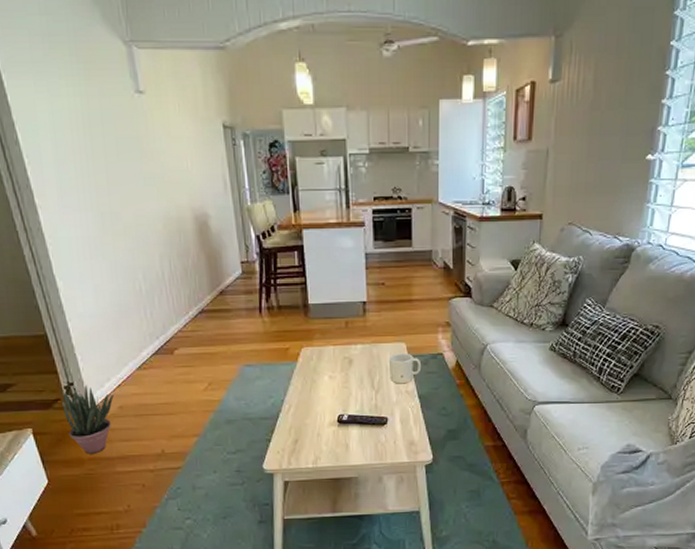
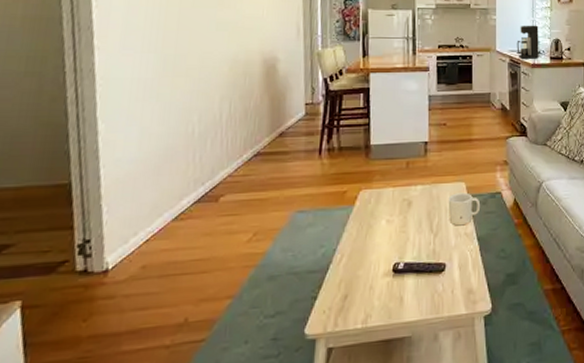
potted plant: present [62,385,114,454] -> none [69,242,138,330]
coffee maker: none [462,170,489,211] -> present [516,25,539,59]

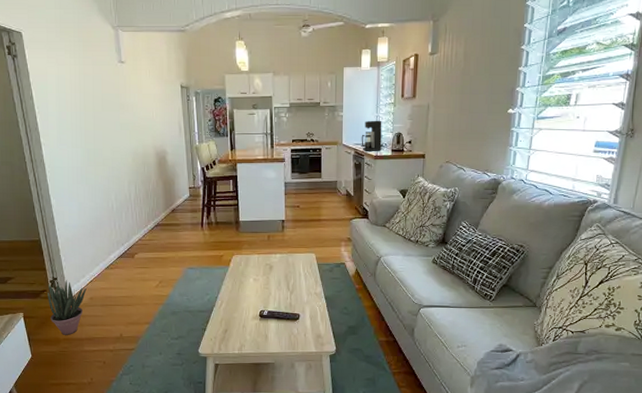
potted plant: none [69,242,138,330] -> present [48,280,87,335]
mug: present [448,192,481,226] -> none [301,261,328,287]

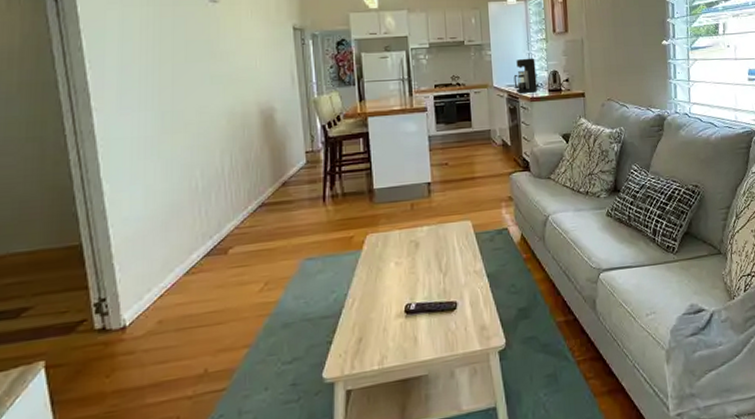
potted plant: present [48,280,87,335] -> none [89,299,153,386]

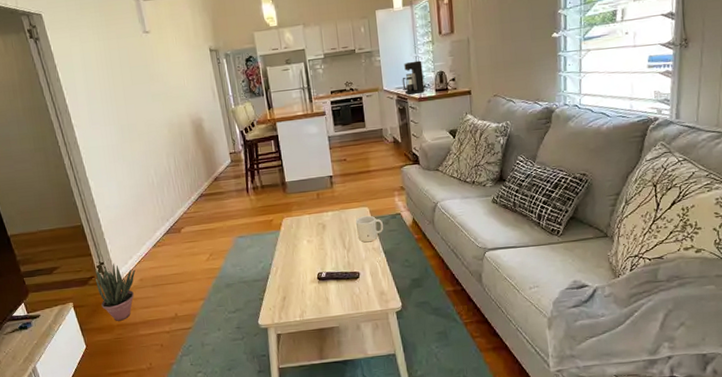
potted plant: none [89,299,153,386] -> present [96,263,136,321]
mug: none [455,230,488,264] -> present [355,215,384,243]

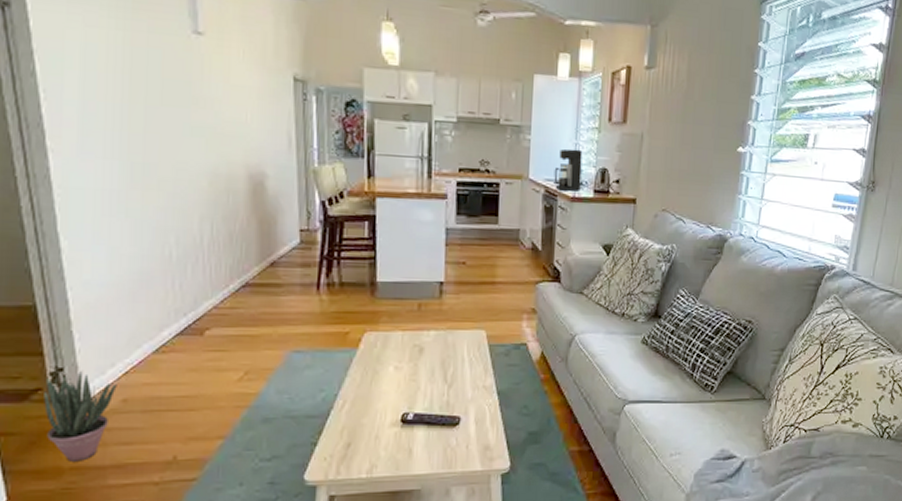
mug: present [355,215,384,243] -> none [464,341,503,378]

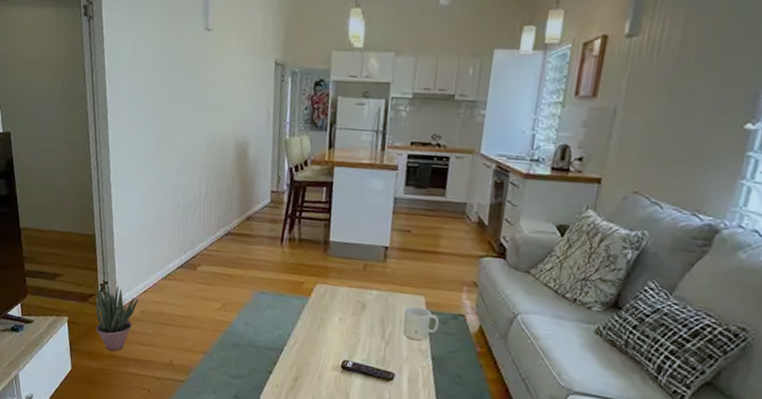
mug: none [464,341,503,378] -> present [402,306,440,341]
coffee maker: present [554,148,583,191] -> none [507,124,542,168]

